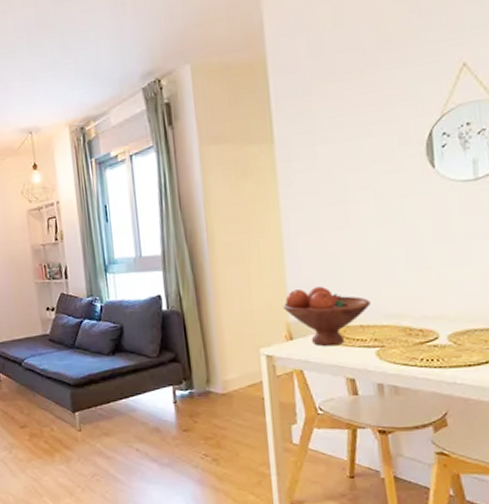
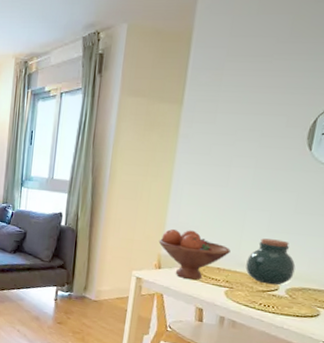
jar: none [393,277,453,334] -> present [245,238,296,285]

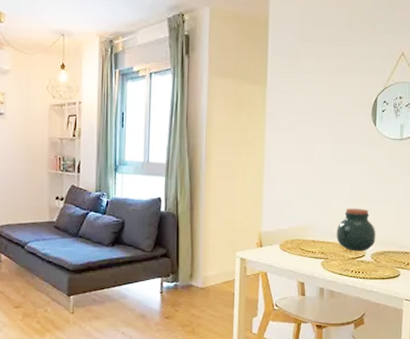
fruit bowl: present [158,229,231,280] -> none [258,206,322,255]

